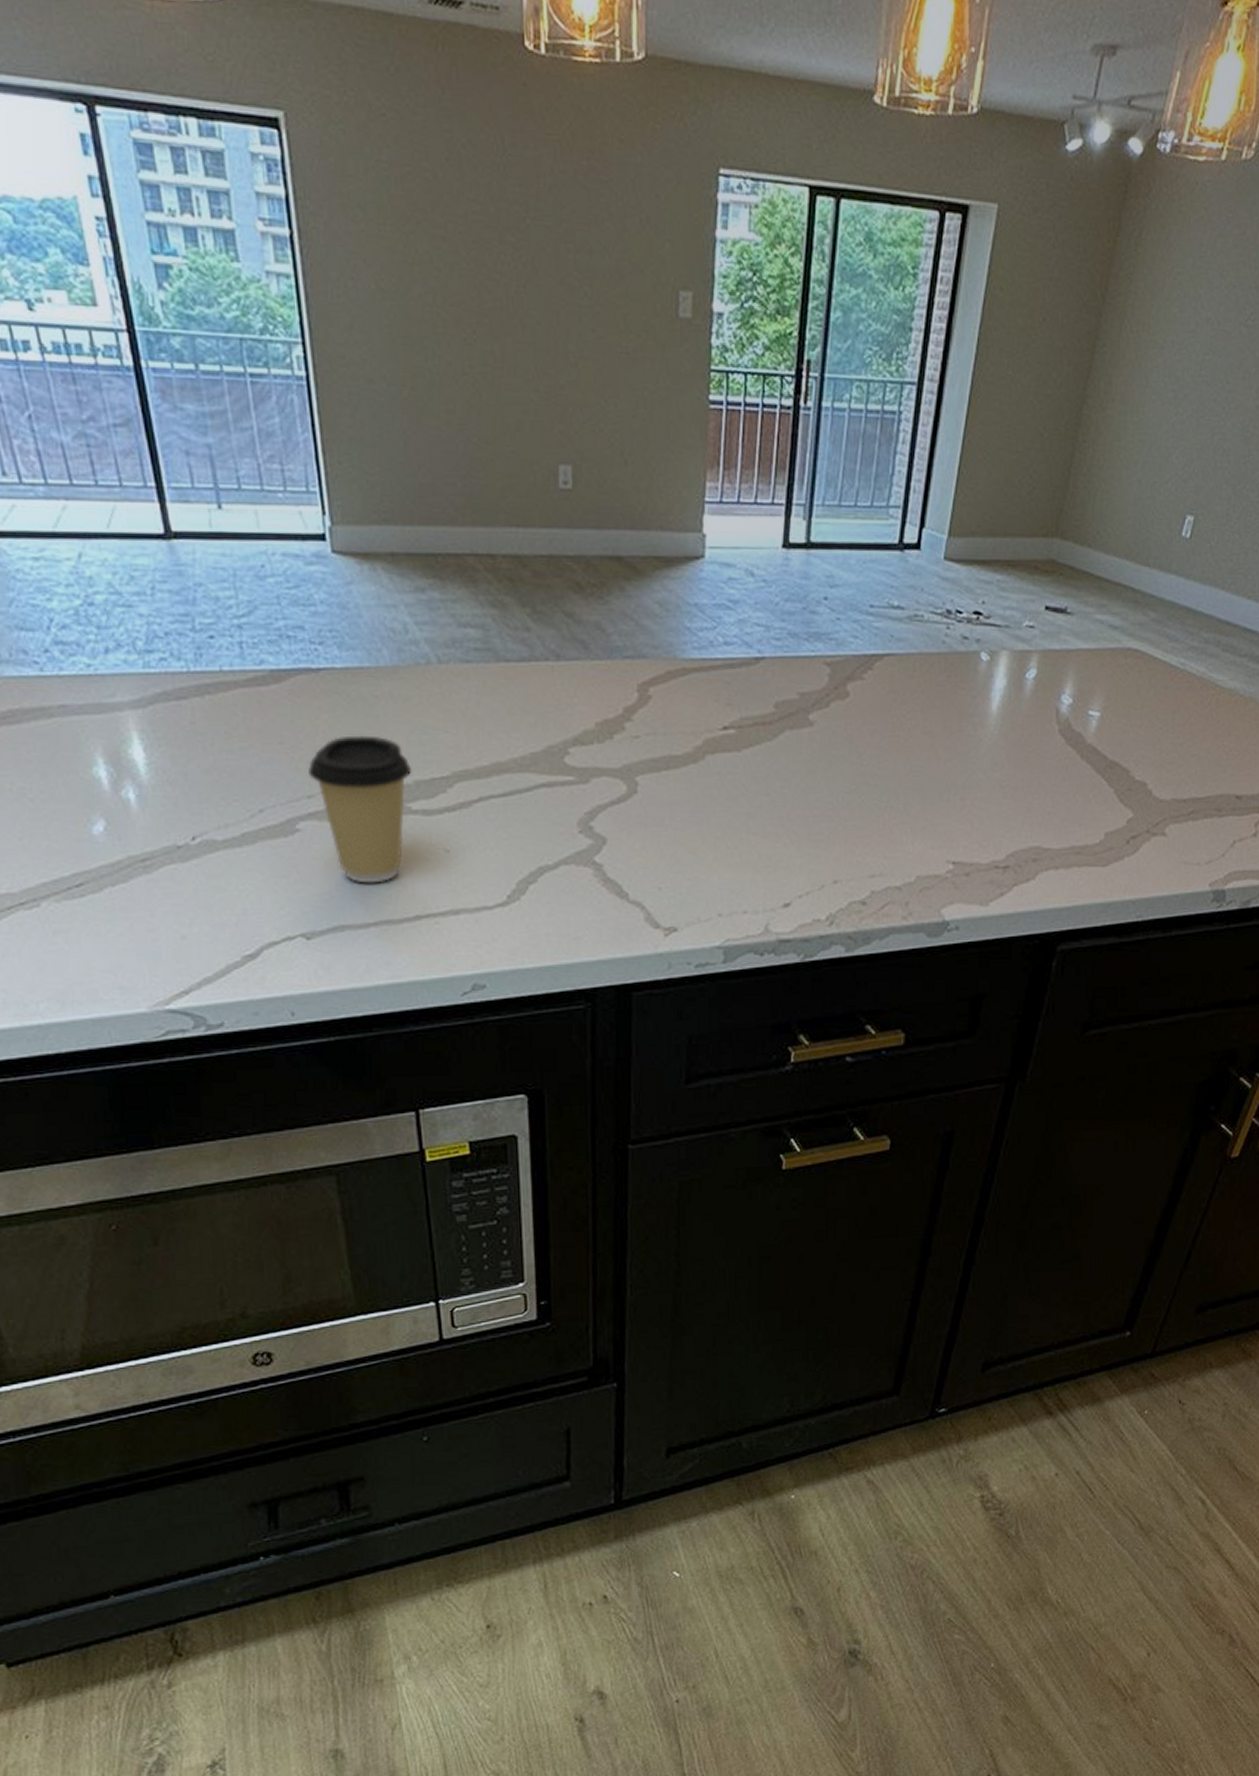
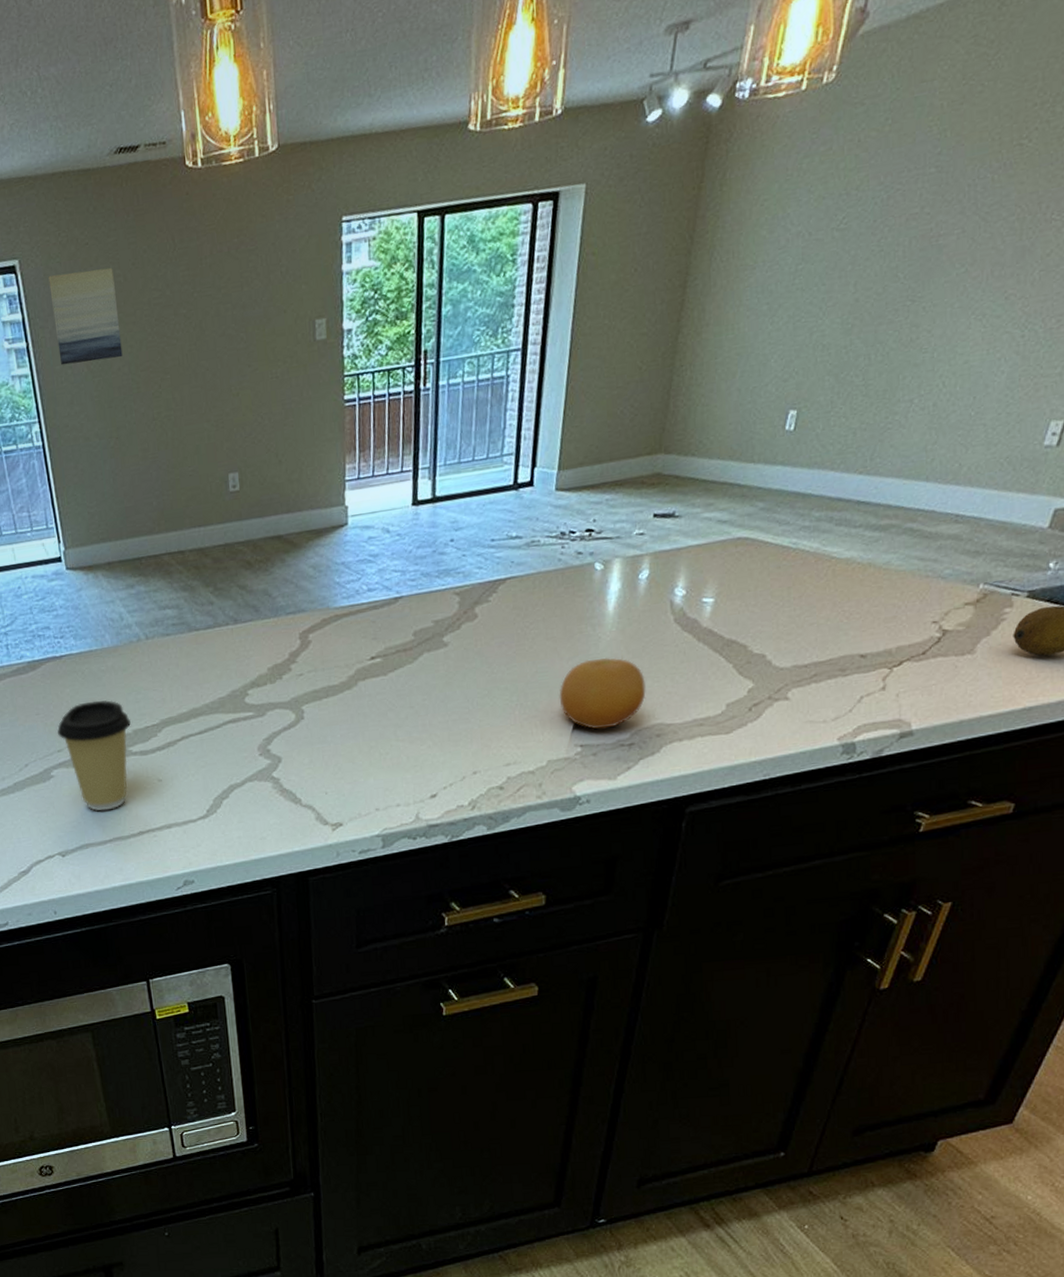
wall art: none [326,146,426,281] -> present [48,267,123,366]
fruit: none [933,763,1025,846] -> present [559,657,646,730]

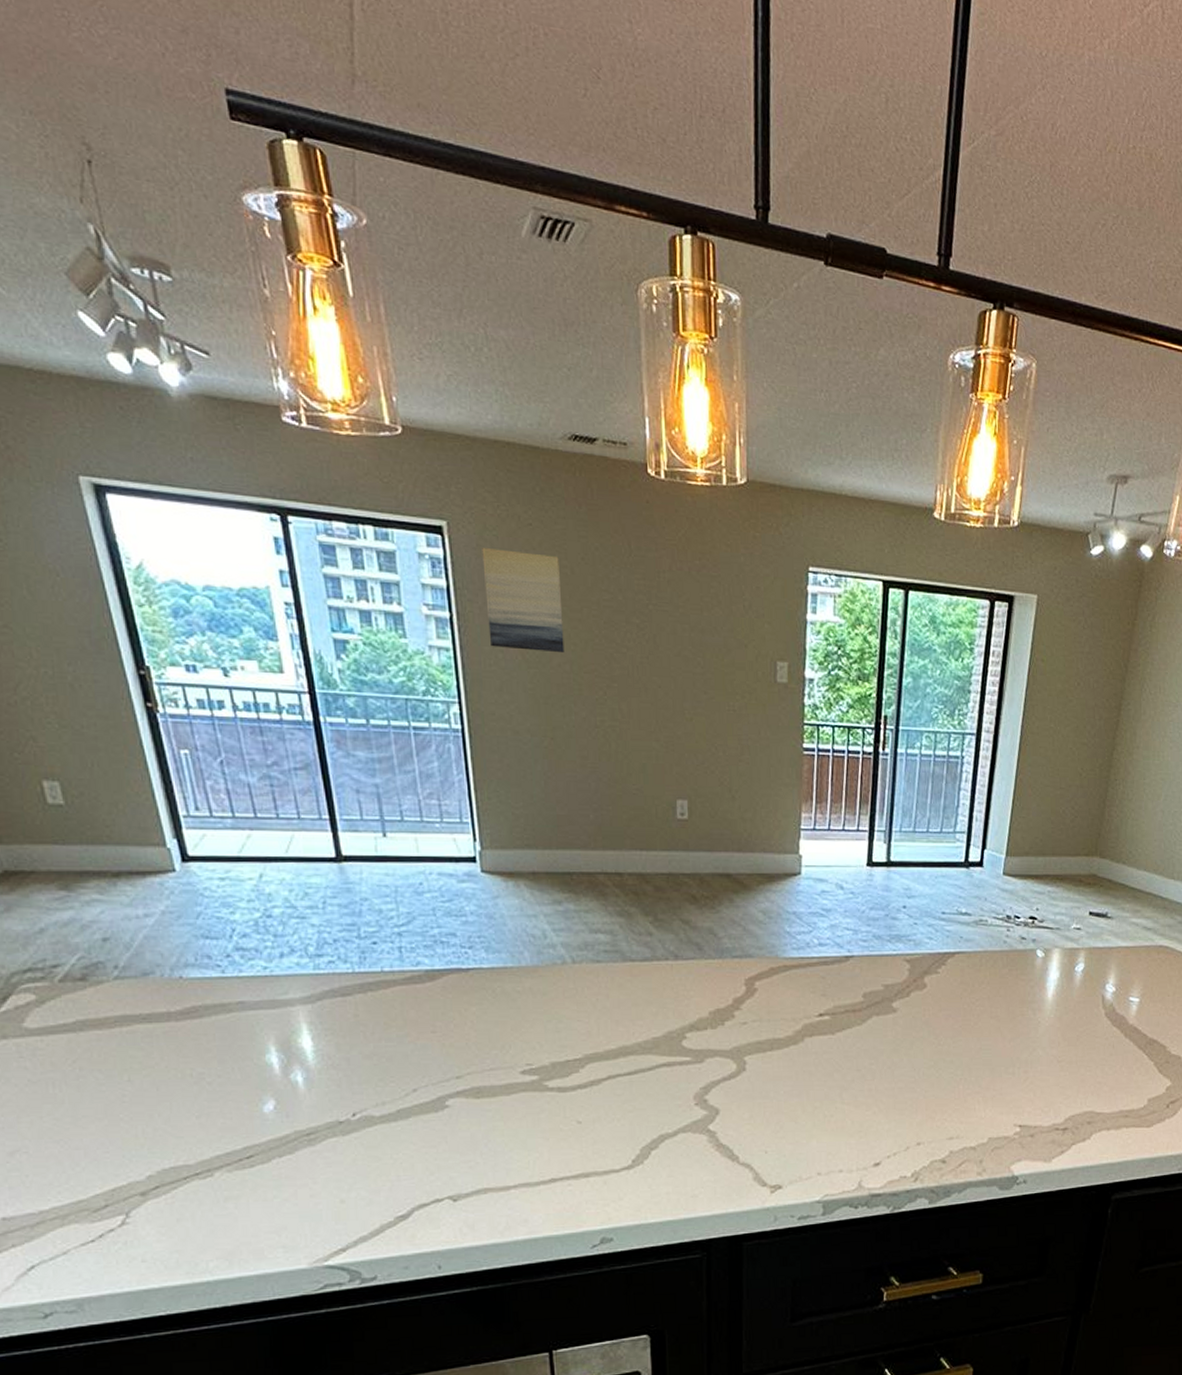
coffee cup: present [57,700,132,811] -> none [458,1024,550,1152]
fruit: present [559,657,646,730] -> none [1001,1042,1079,1111]

